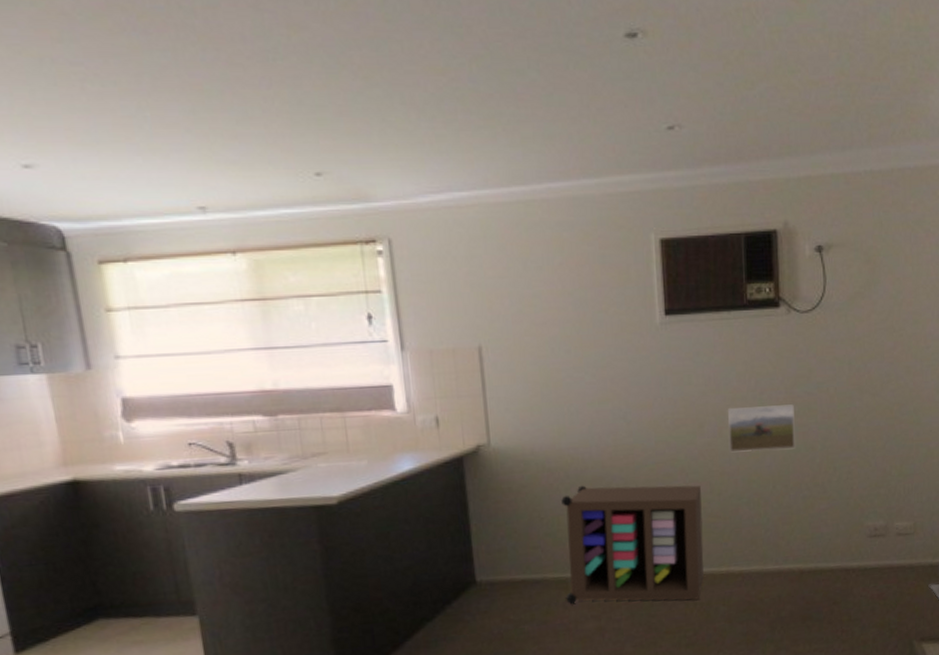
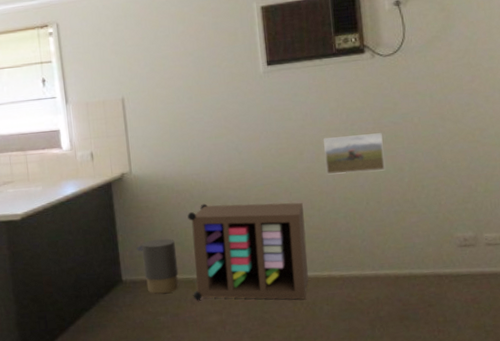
trash can: none [495,528,549,597] -> present [136,238,179,294]

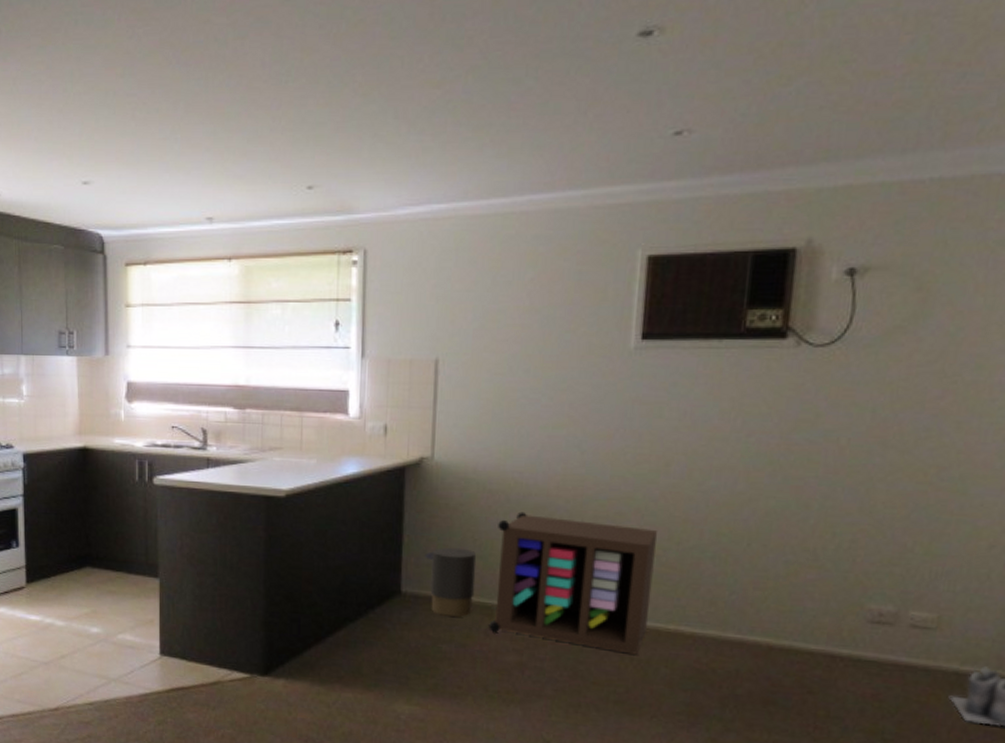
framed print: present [322,133,385,175] -> none [698,449,789,504]

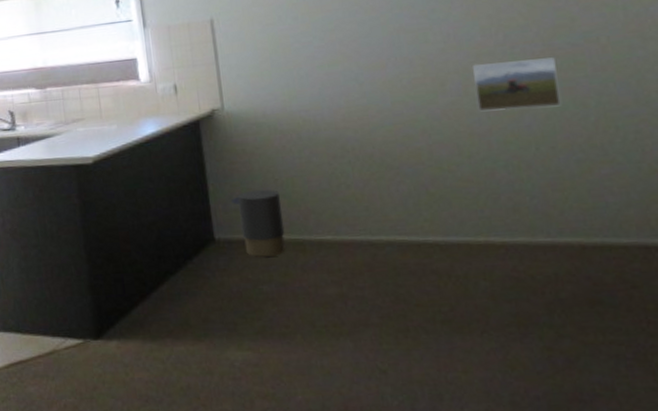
storage cabinet: present [489,511,657,655] -> none [294,146,458,271]
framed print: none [698,449,789,504] -> present [471,57,561,112]

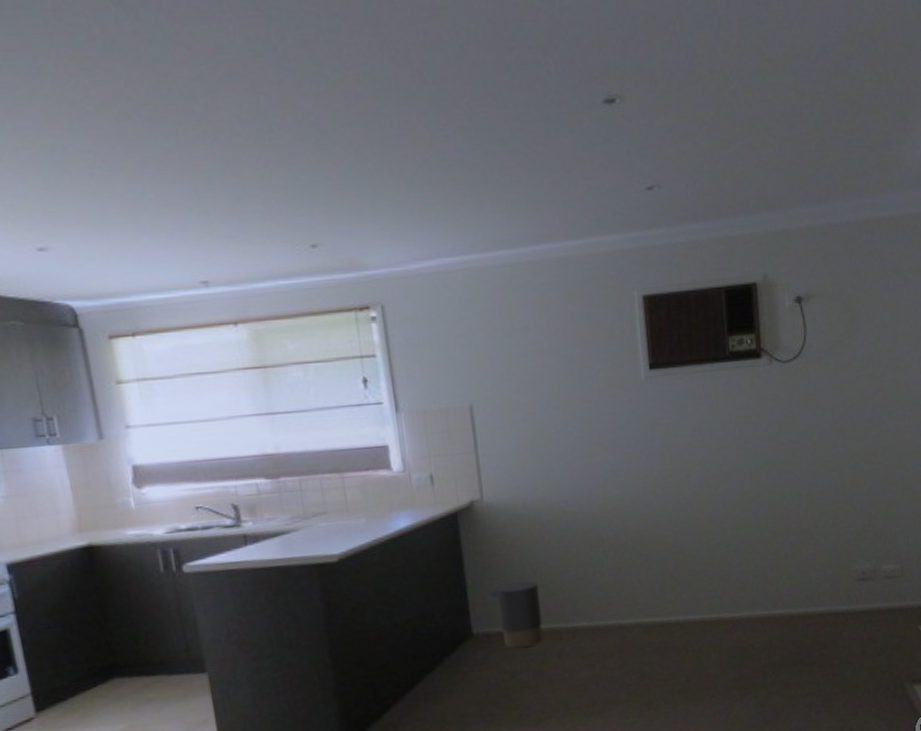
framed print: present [471,57,561,112] -> none [712,452,781,501]

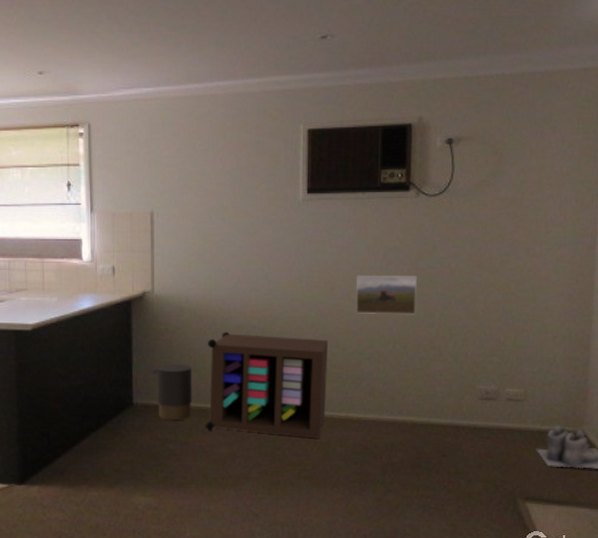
storage cabinet: none [553,534,695,653] -> present [205,331,328,438]
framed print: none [712,452,781,501] -> present [356,276,417,315]

